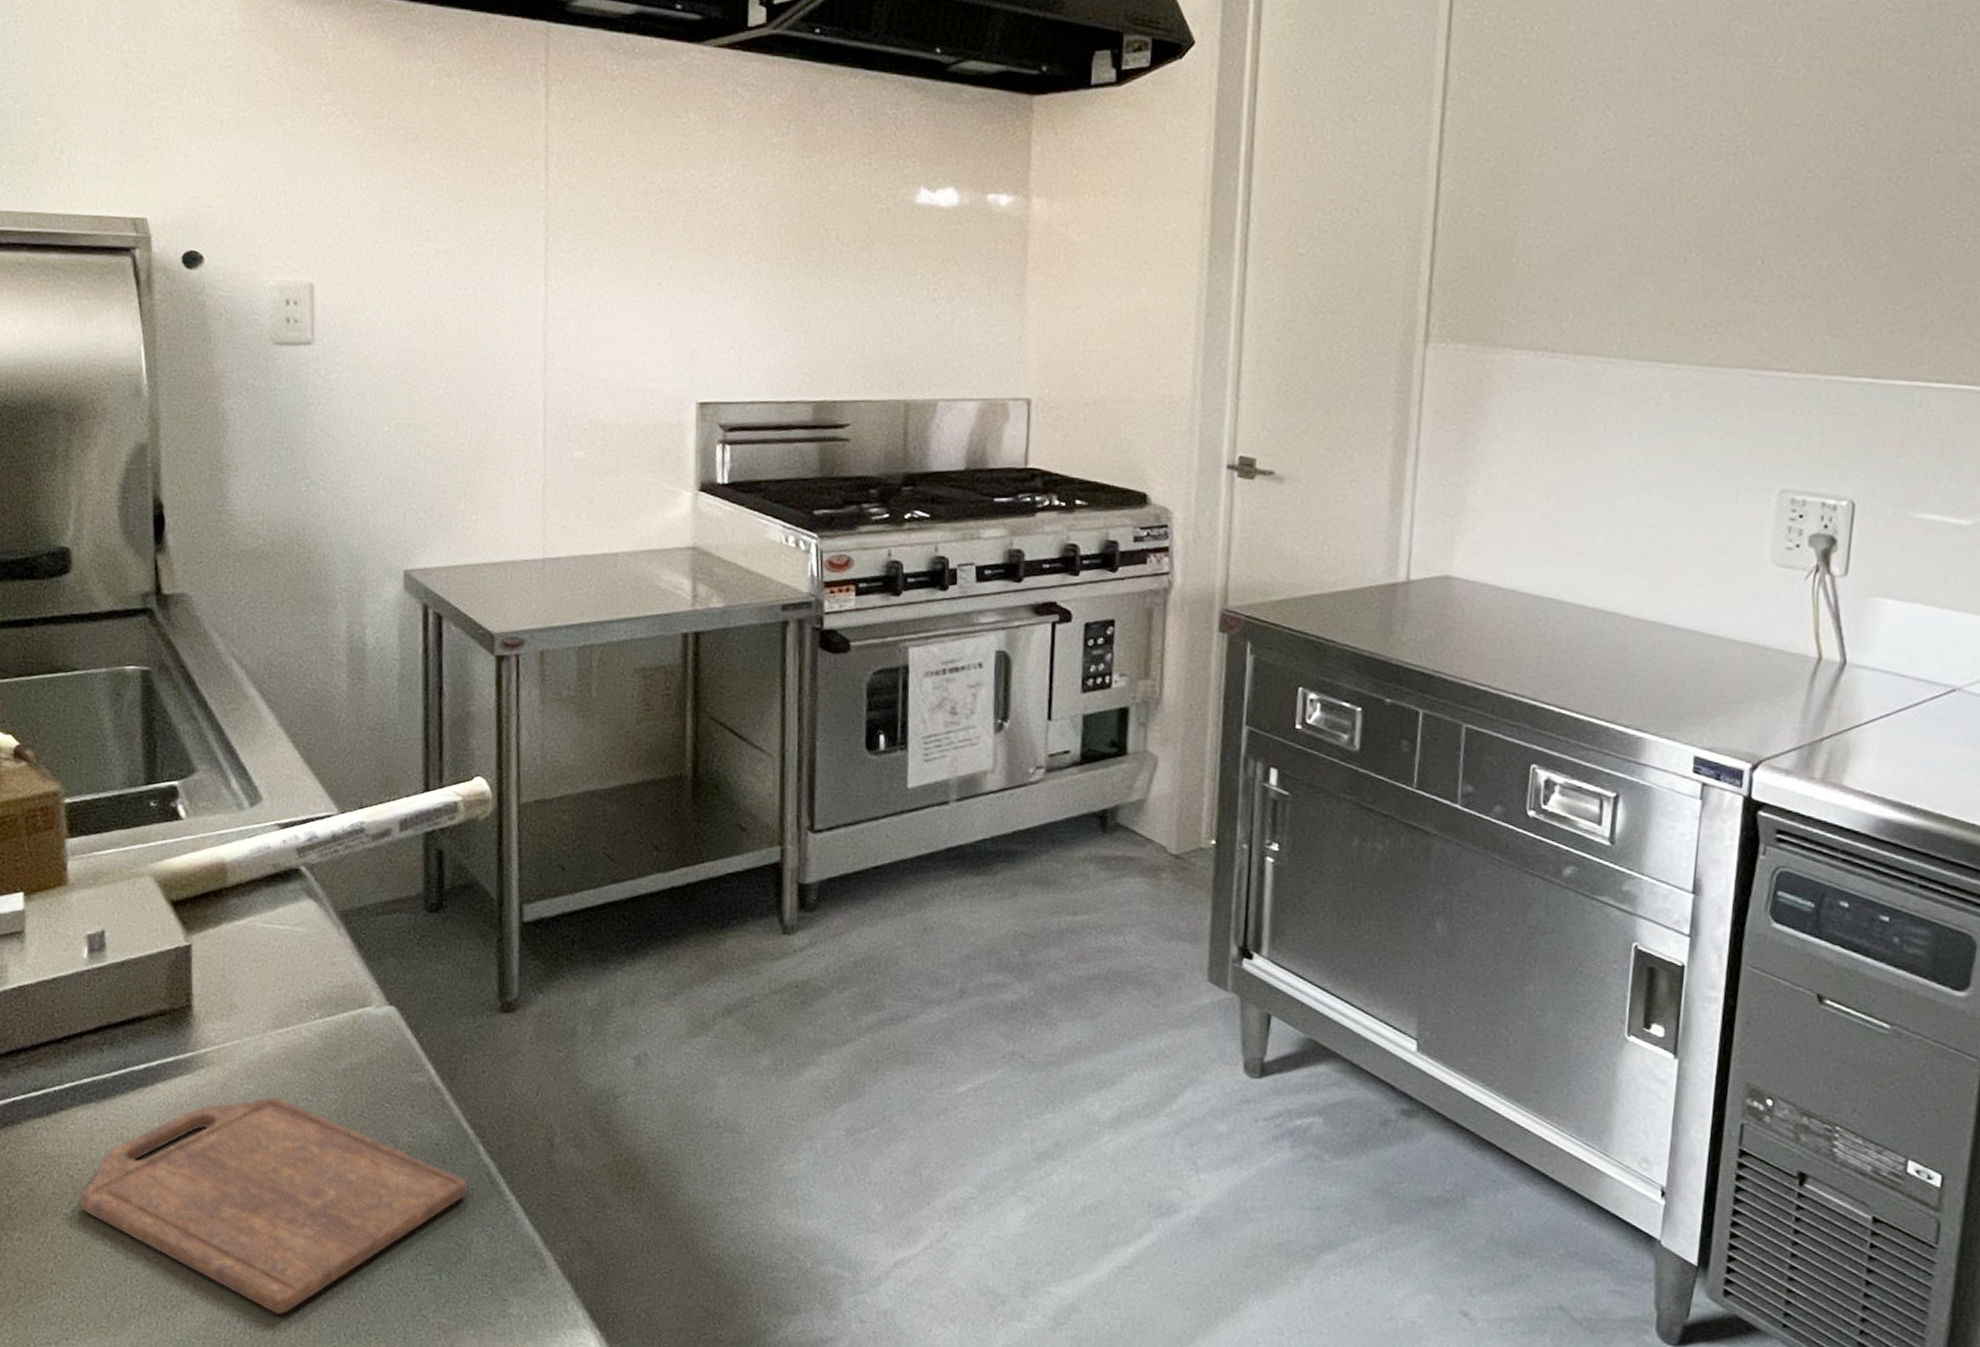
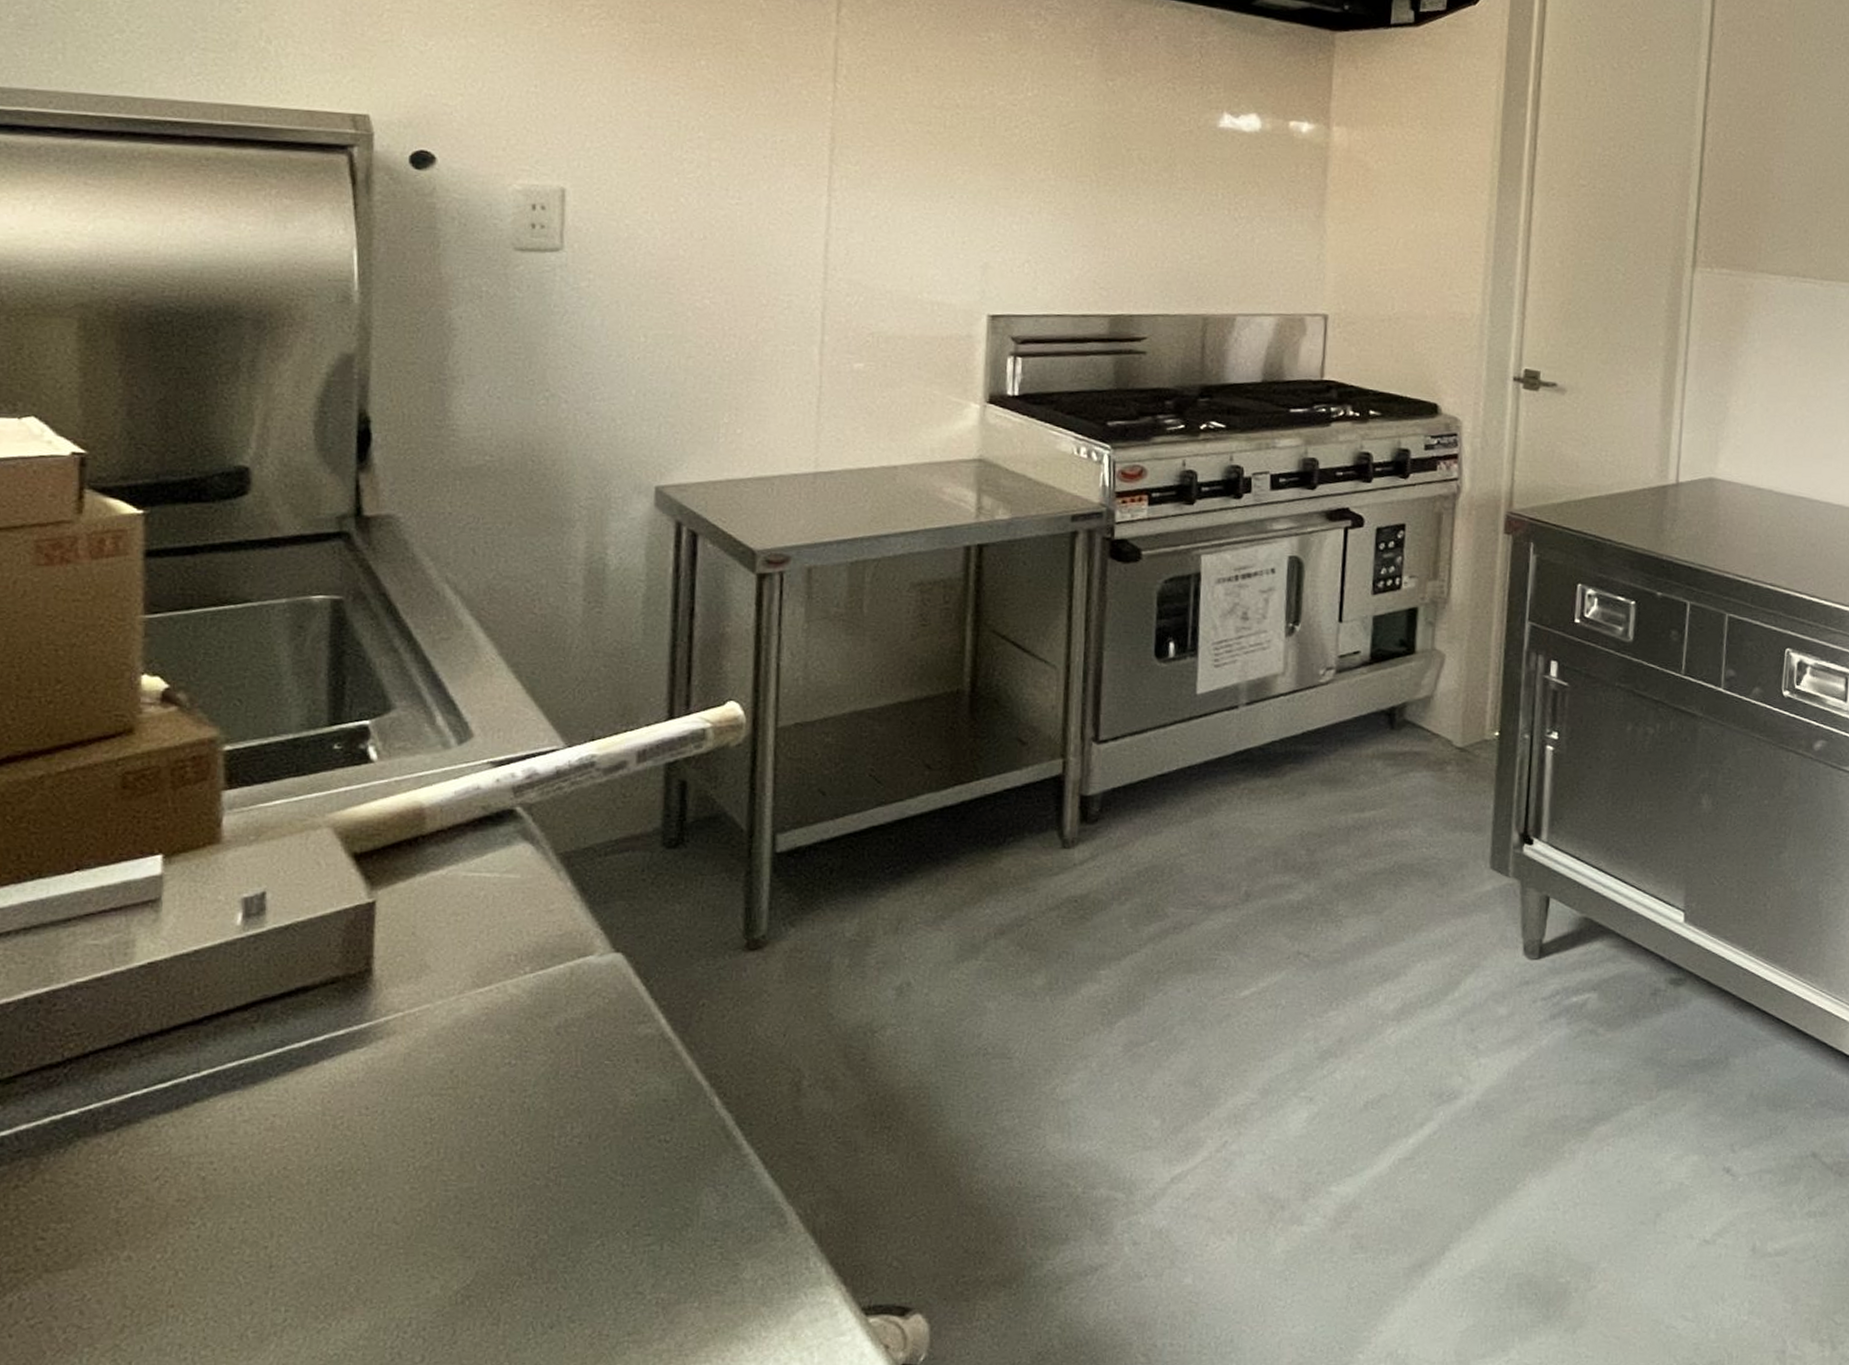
cutting board: present [81,1096,468,1315] -> none [213,1064,699,1312]

